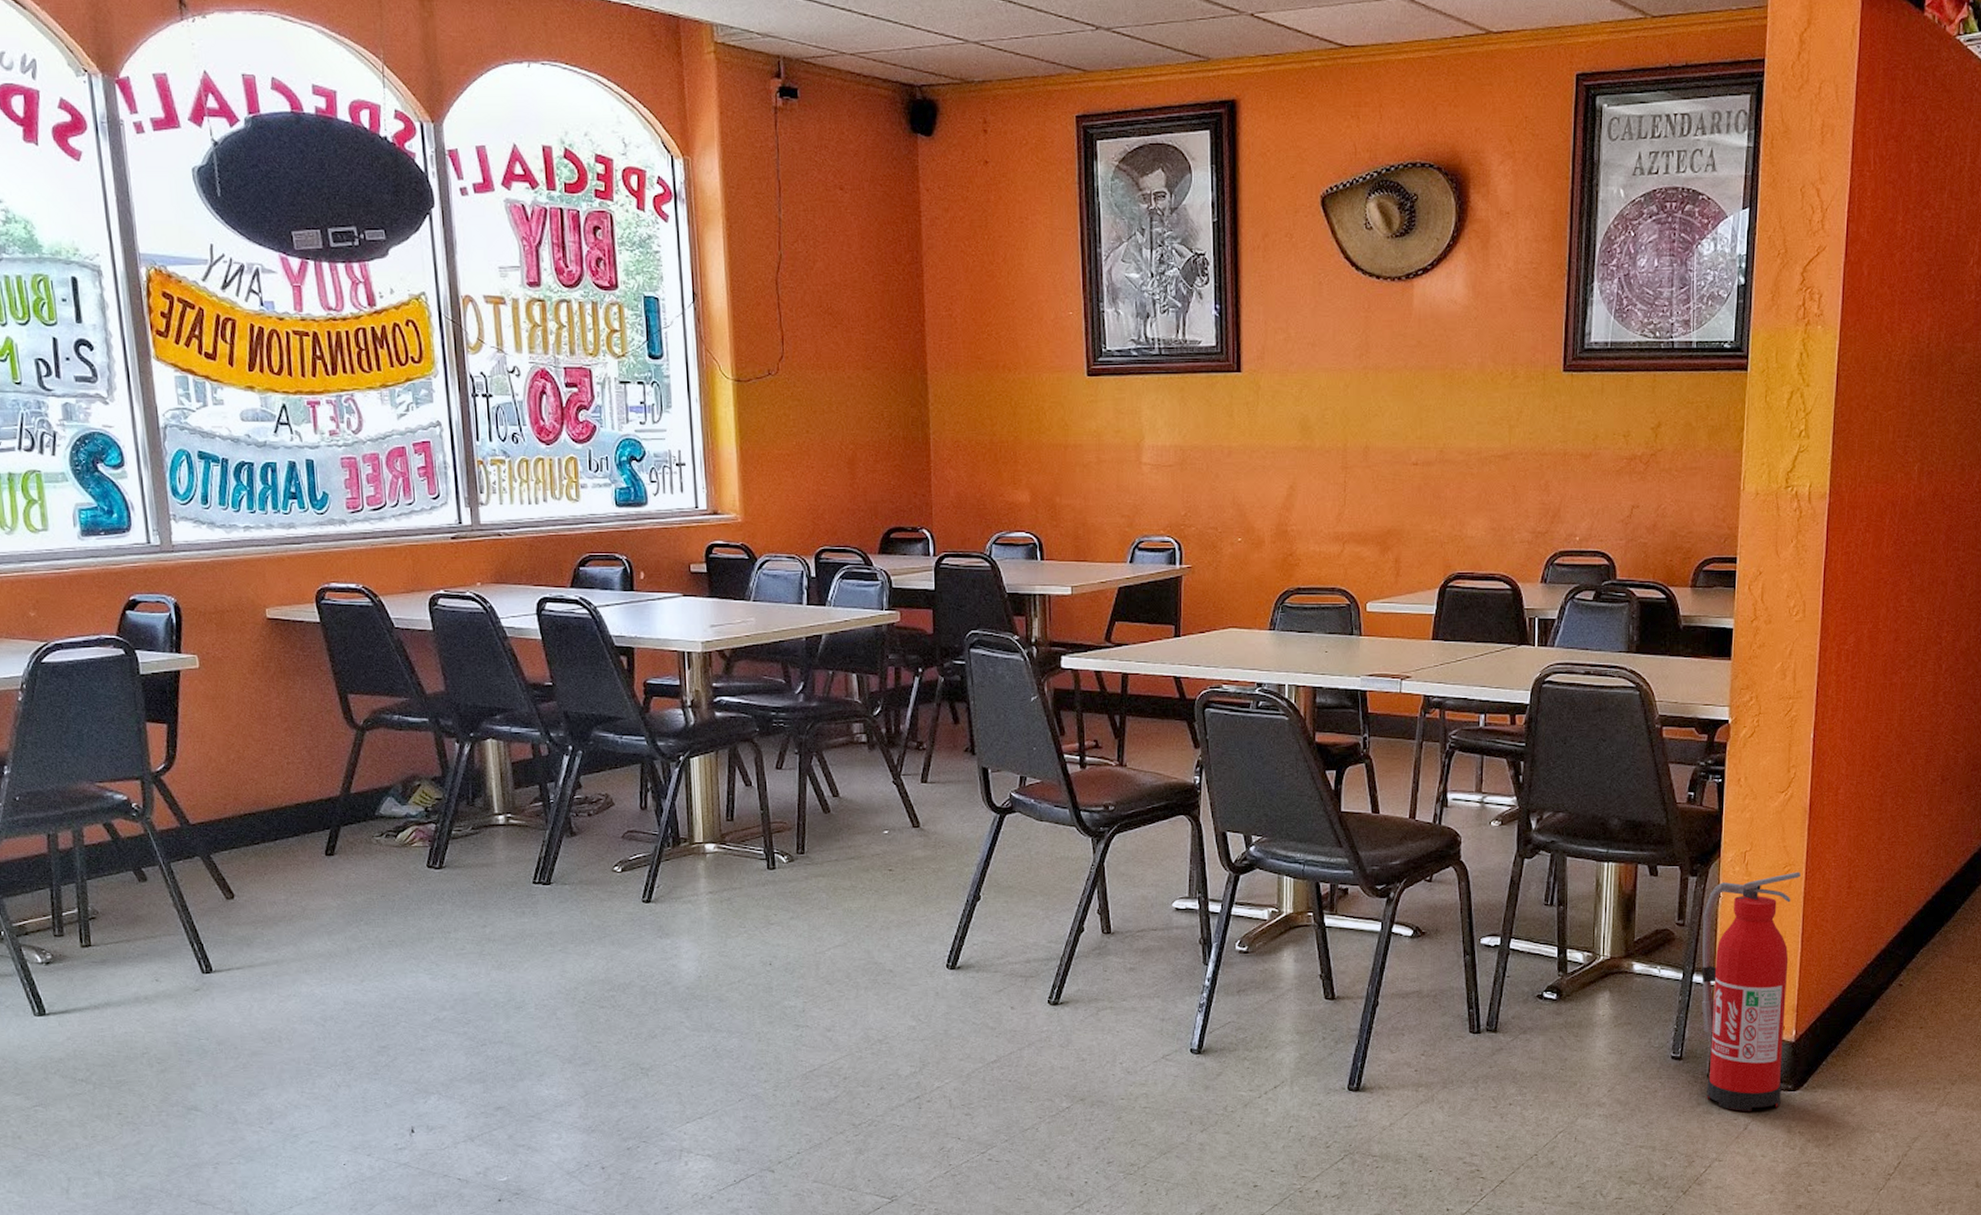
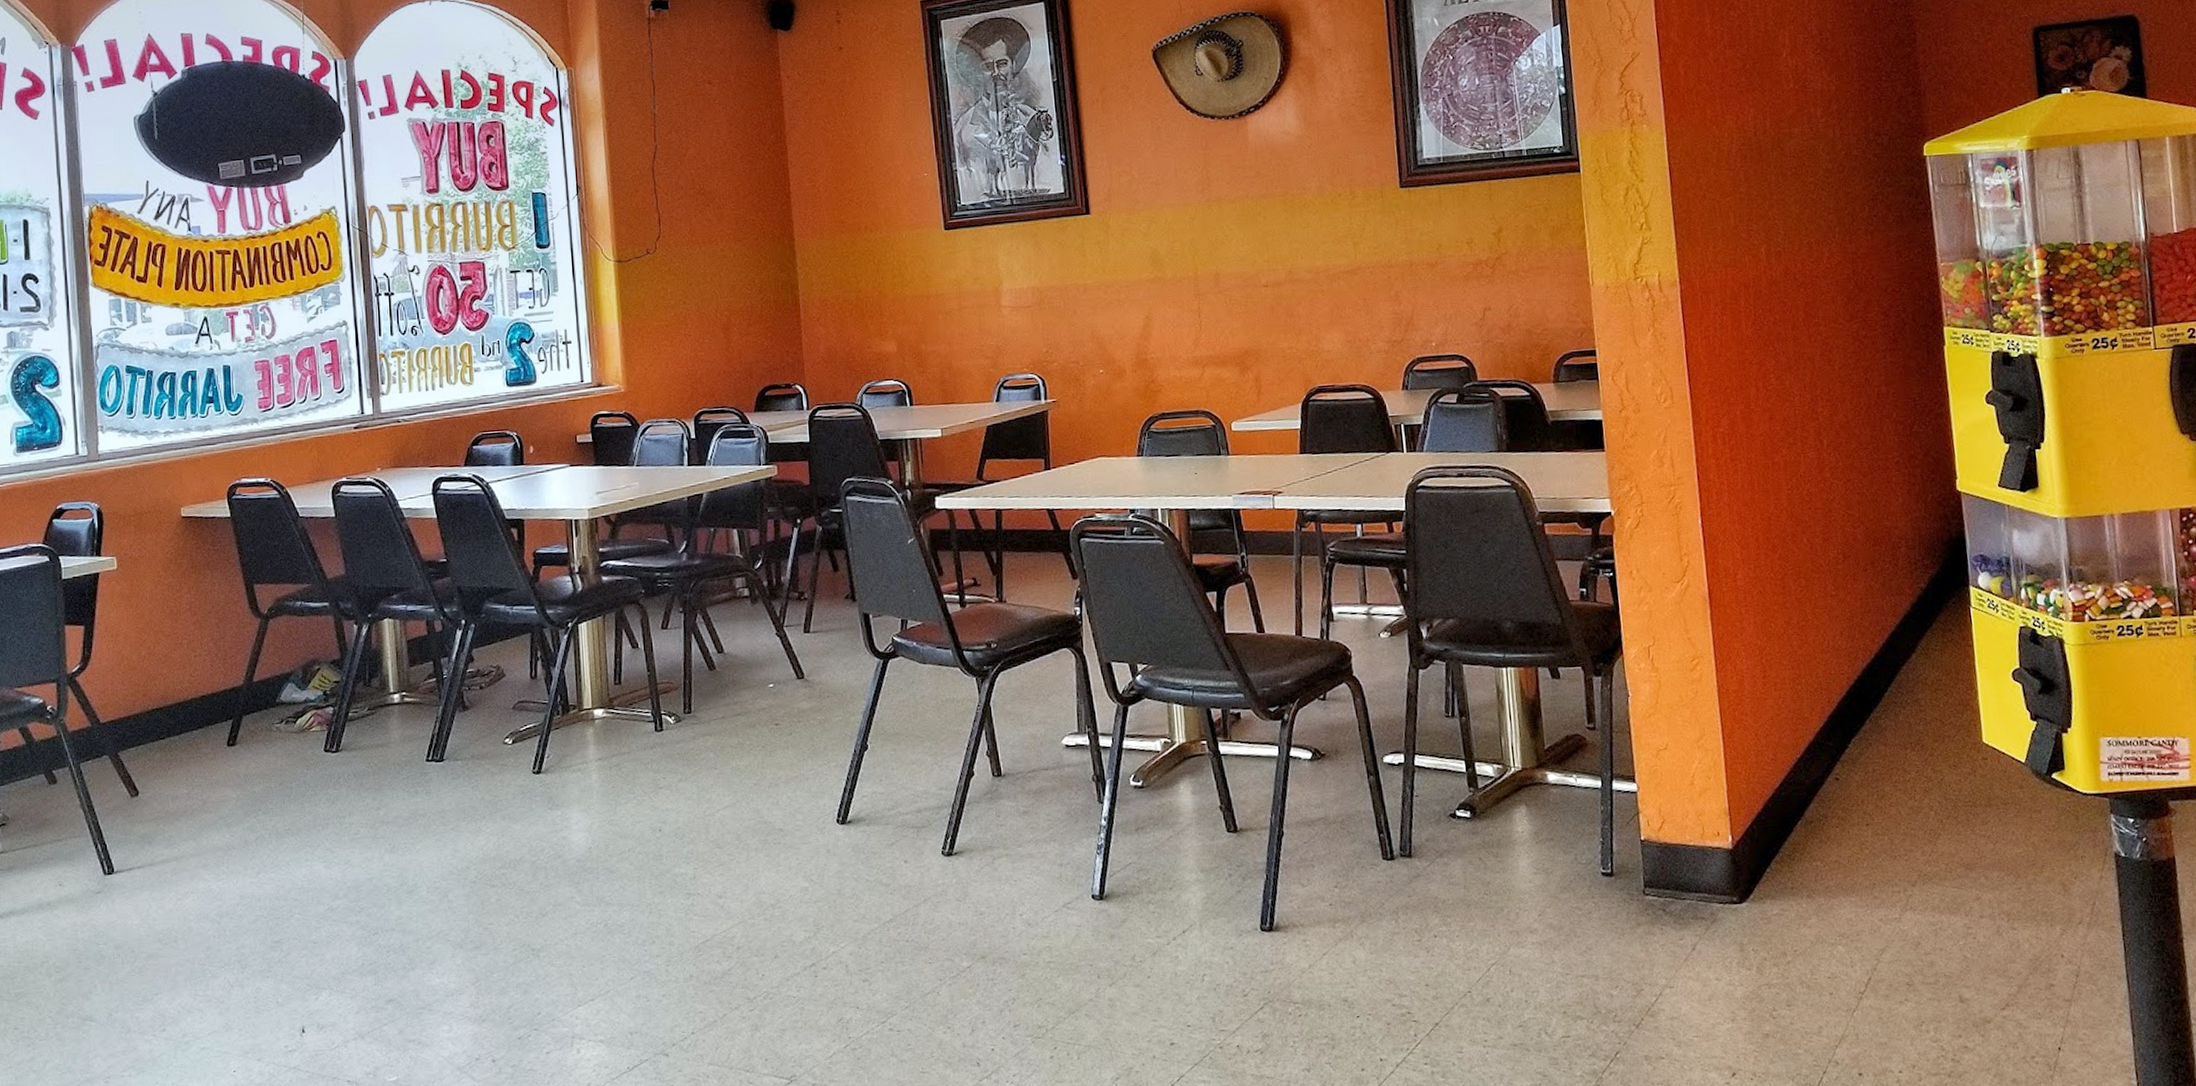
fire extinguisher: present [1701,871,1801,1112] -> none [1614,664,1728,930]

